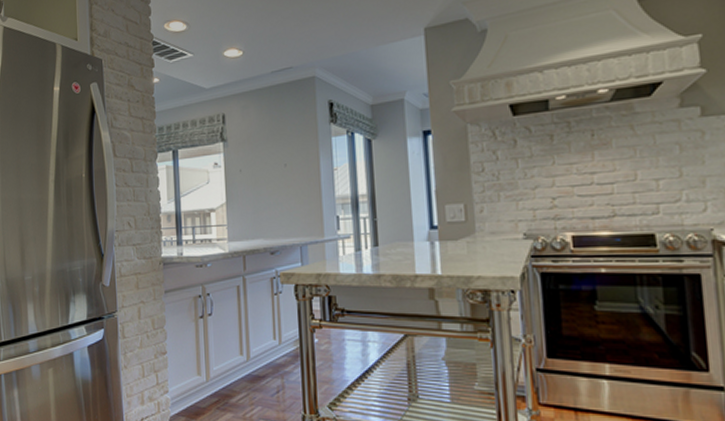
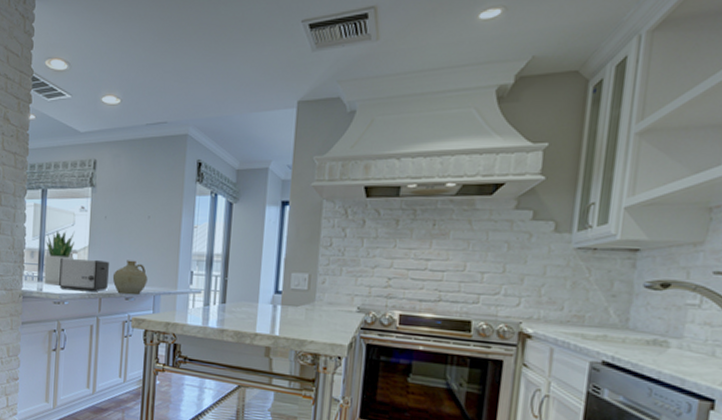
planter: none [181,190,212,248] -> present [43,231,75,285]
toaster: none [198,215,251,252] -> present [59,257,109,292]
ceramic jug: none [254,212,292,249] -> present [112,260,148,296]

